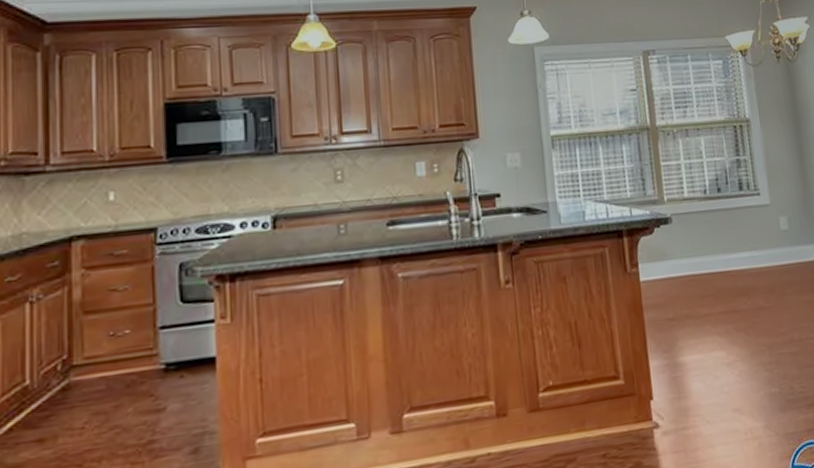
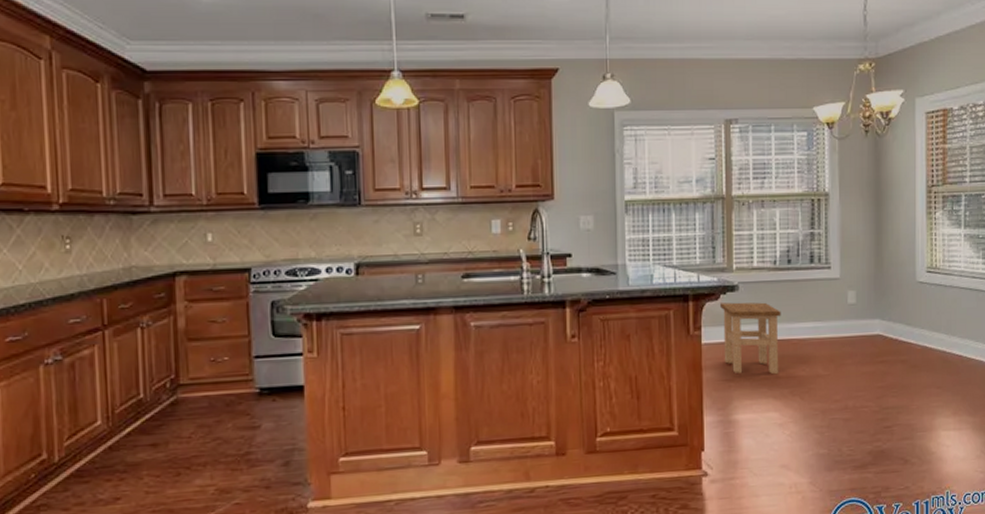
stool: none [655,233,721,311] -> present [720,302,781,375]

